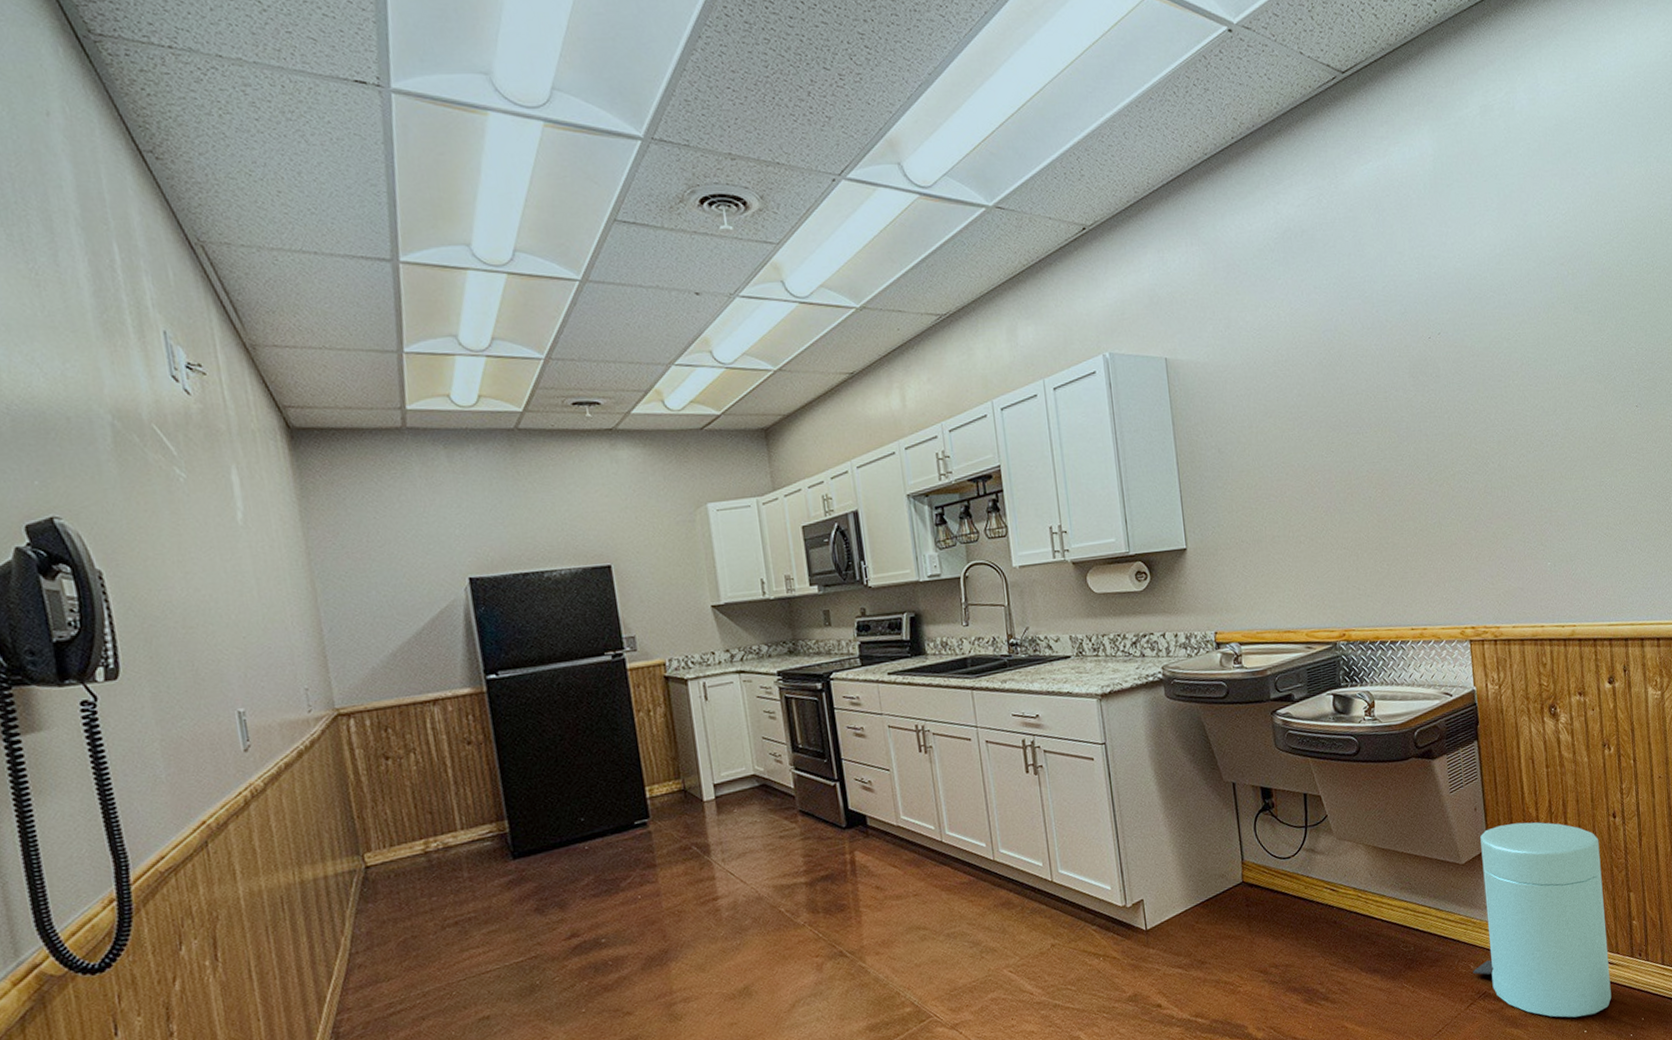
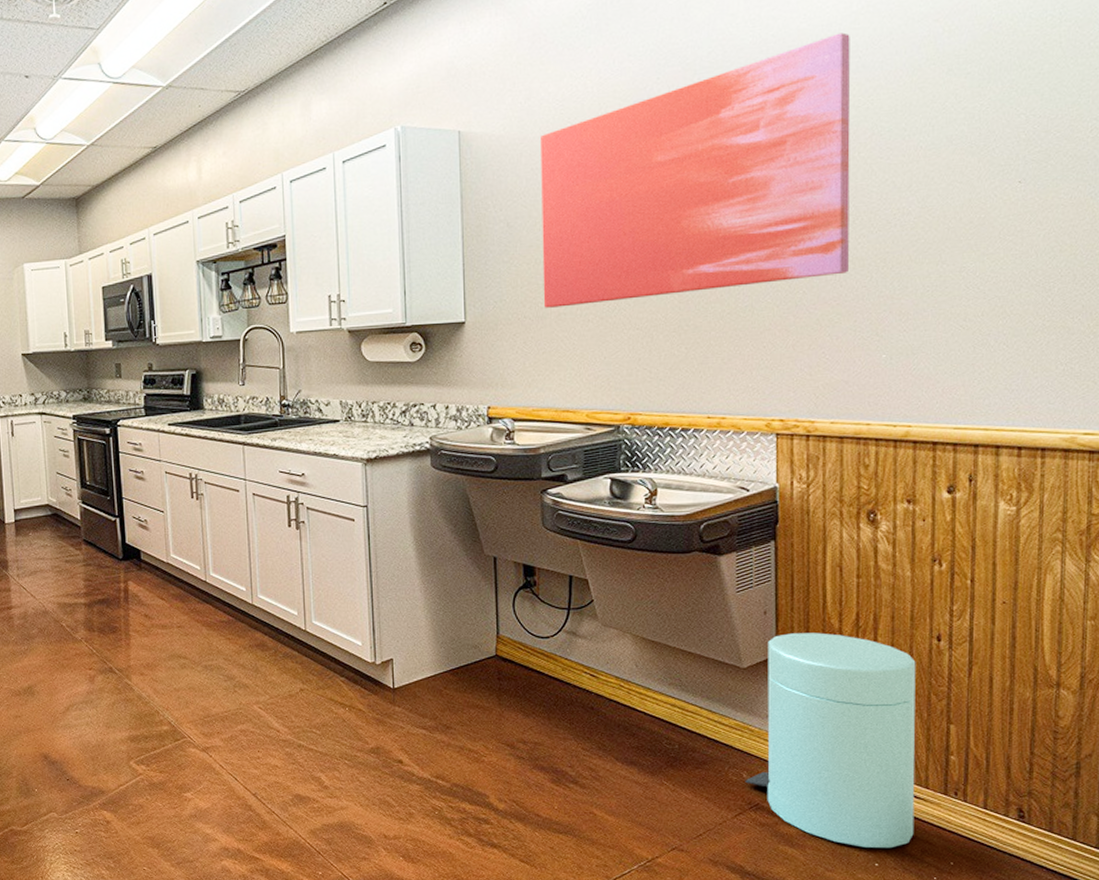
wall art: none [1242,272,1514,532] -> present [541,32,851,308]

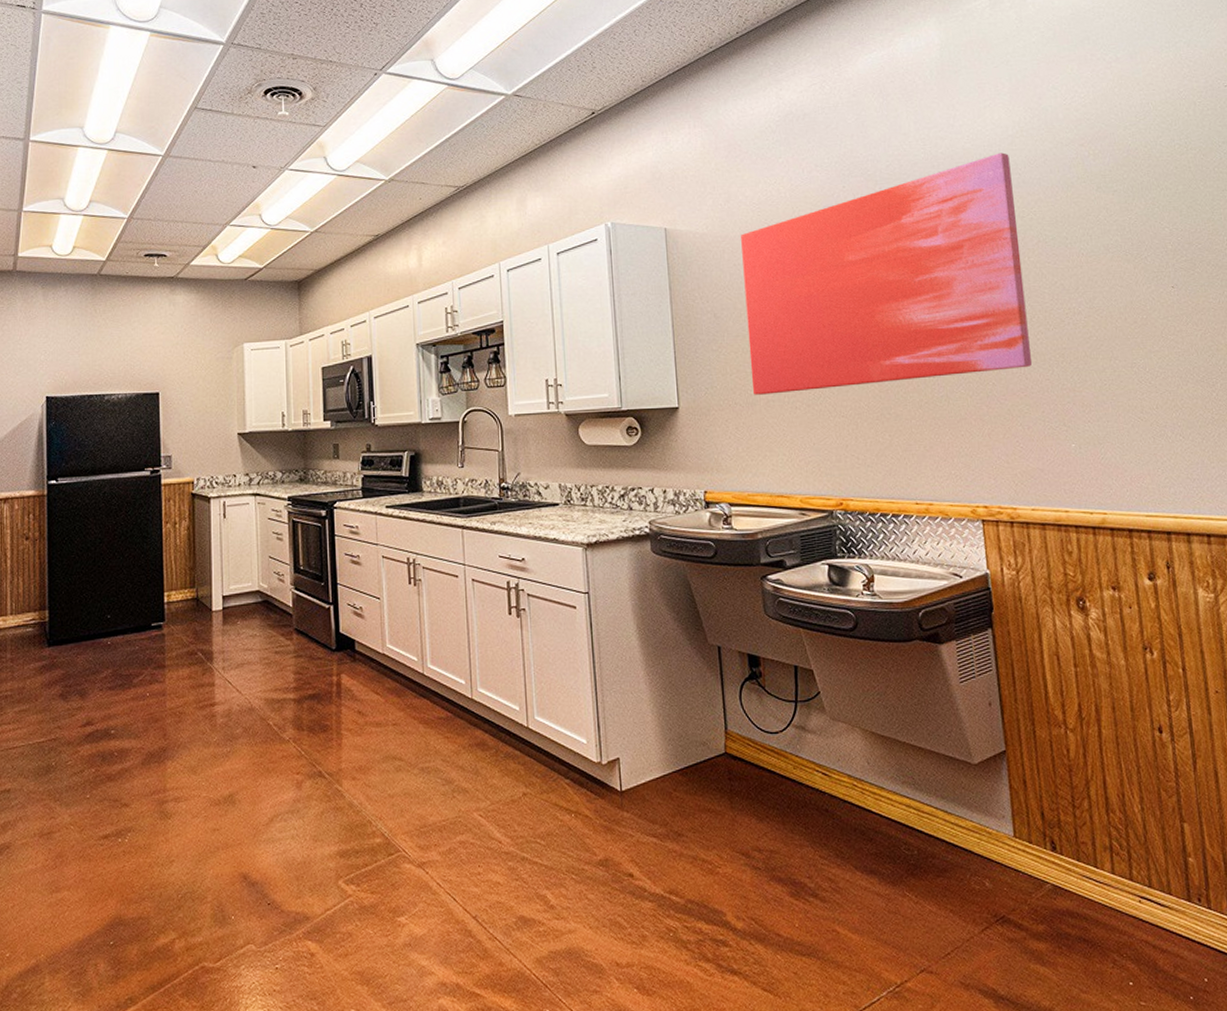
trash can: present [745,632,916,849] -> none [988,725,1164,965]

